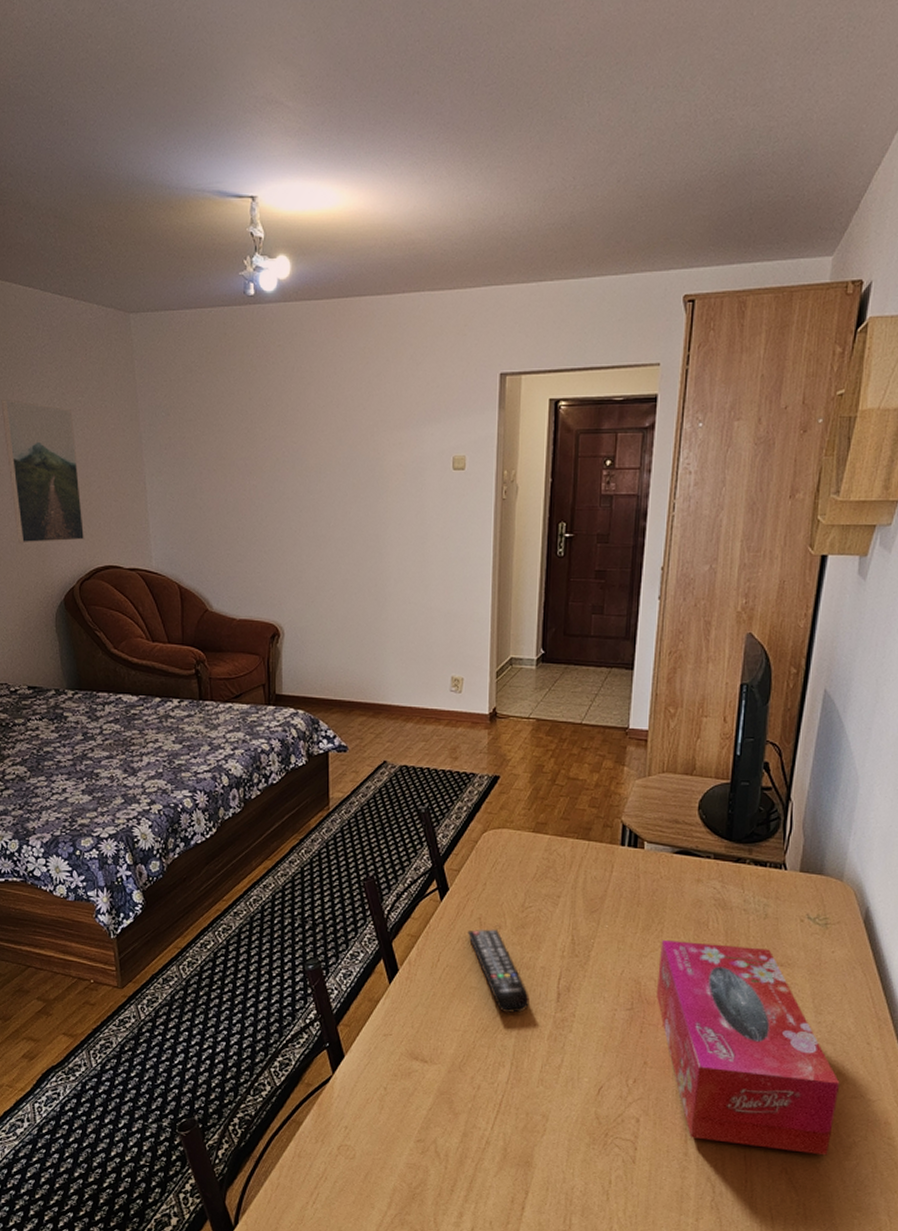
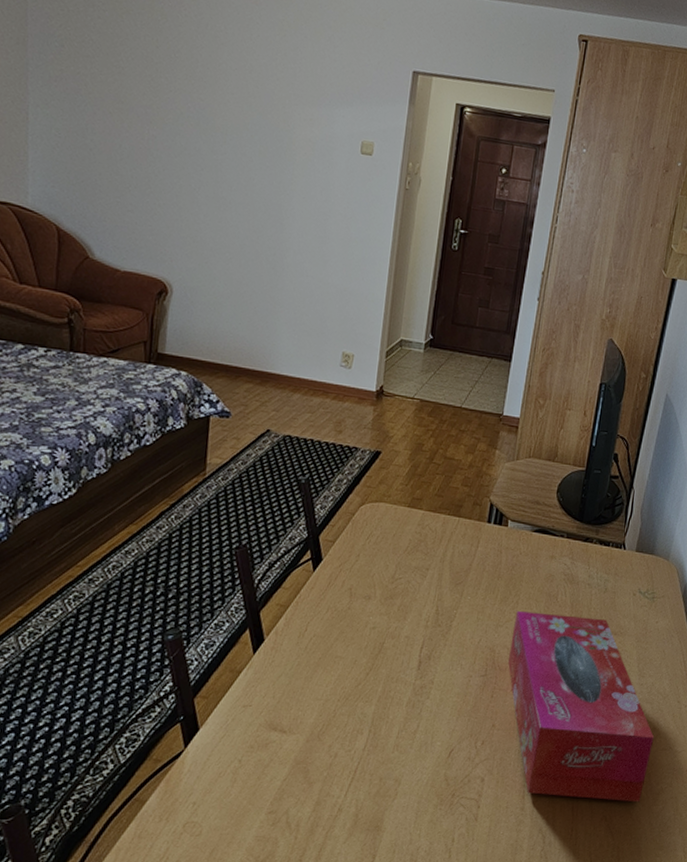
remote control: present [467,929,530,1014] -> none [336,599,392,682]

